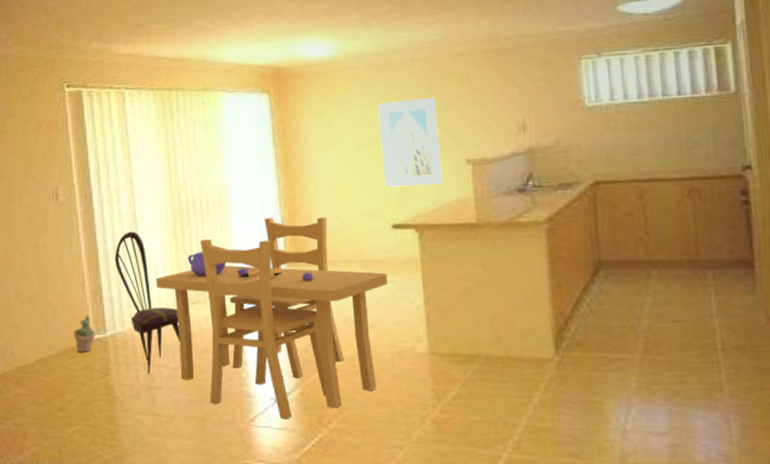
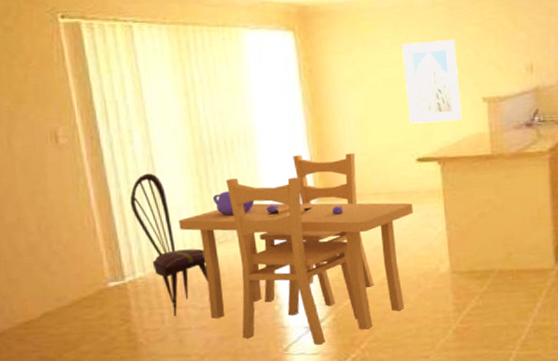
decorative plant: present [73,315,96,352] -> none [85,262,112,302]

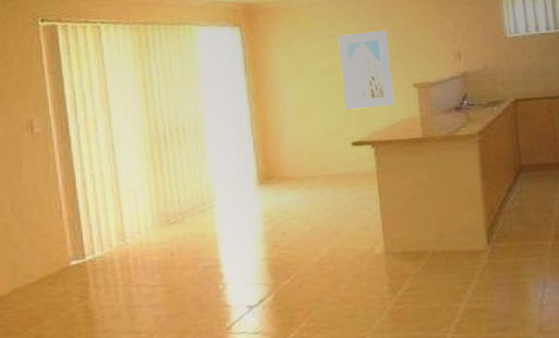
dining chair: present [130,173,209,316] -> none [92,159,159,294]
dining set: present [179,153,413,345] -> none [135,138,349,324]

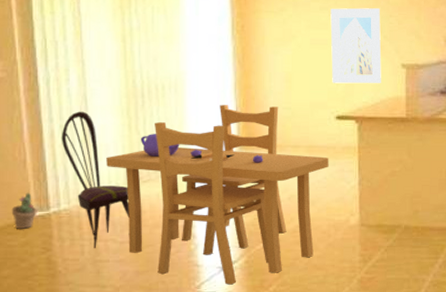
decorative plant: none [50,242,74,279] -> present [11,192,37,229]
dining chair: none [92,159,159,294] -> present [61,111,130,248]
dining set: none [135,138,349,324] -> present [106,105,329,285]

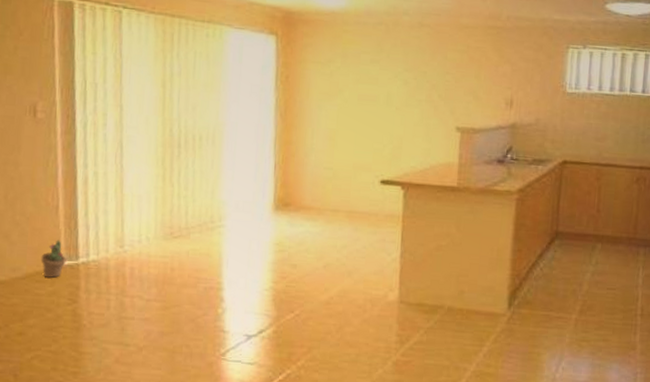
dining chair: present [61,111,130,248] -> none [94,158,159,304]
dining set: present [106,105,329,285] -> none [138,160,370,355]
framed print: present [330,8,381,84] -> none [378,61,436,147]

